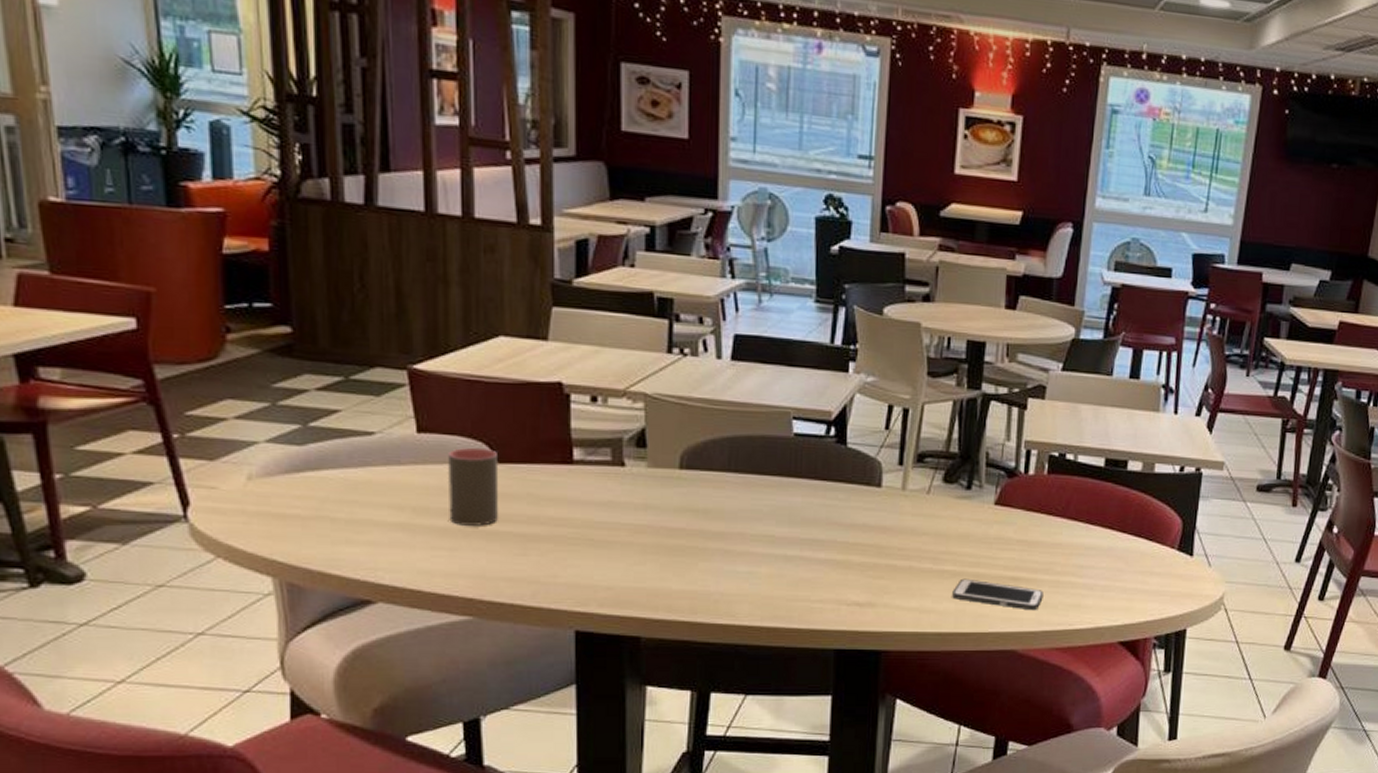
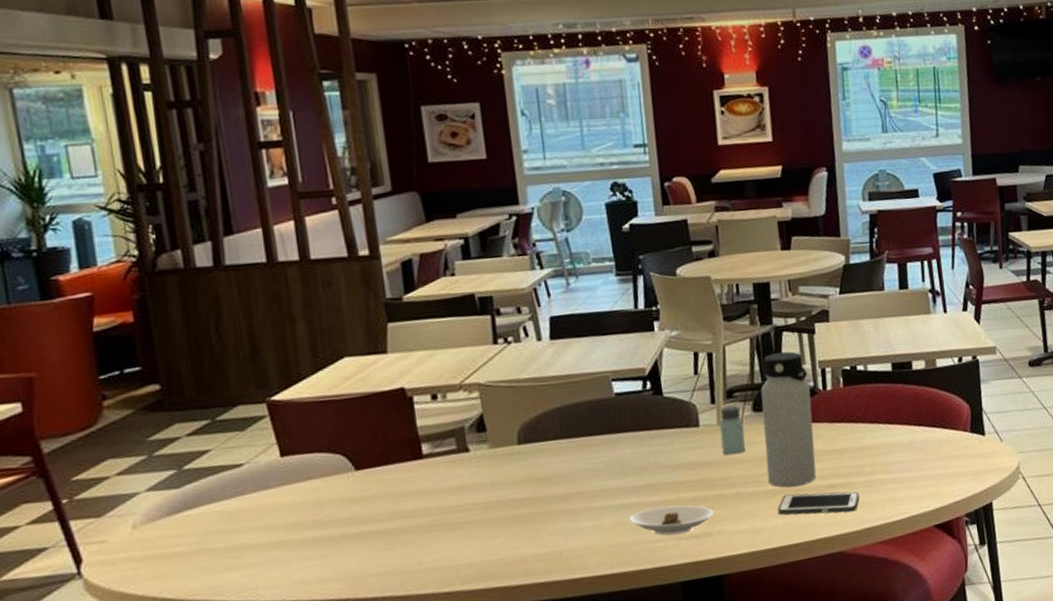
cup: present [447,447,499,526] -> none [310,459,363,534]
saucer: none [790,565,881,599] -> present [630,505,713,536]
saltshaker: none [902,471,930,525] -> present [719,405,746,455]
water bottle: none [946,422,1011,573] -> present [760,351,816,488]

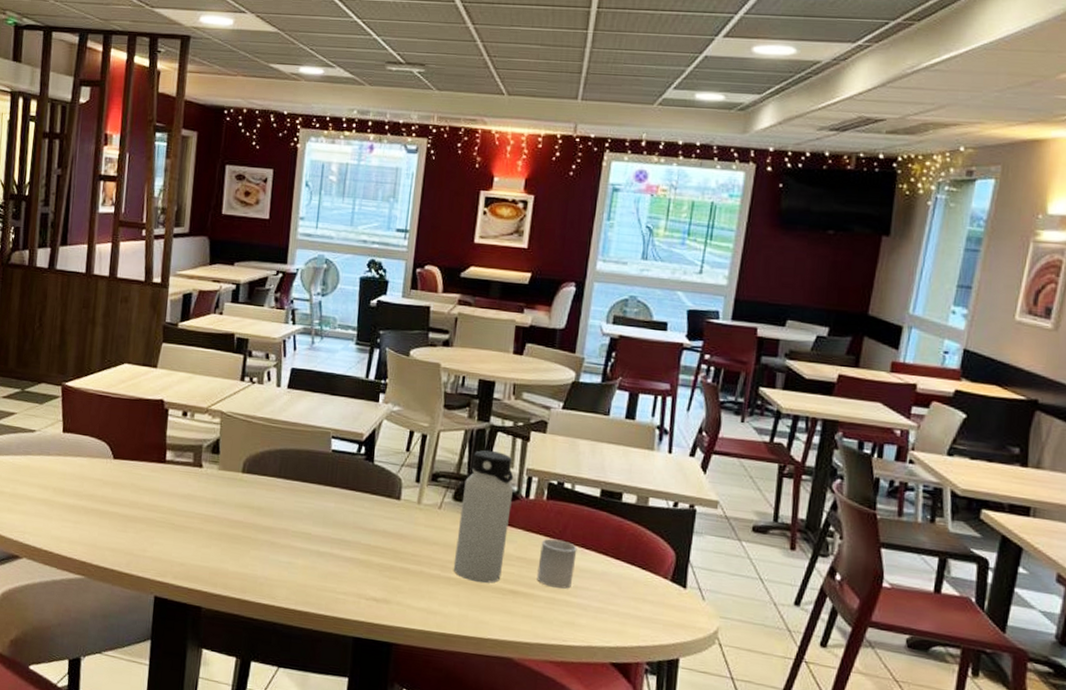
saucer: present [630,505,713,536] -> none [321,561,396,594]
saltshaker: present [719,405,746,455] -> none [416,488,442,536]
cell phone: present [778,491,860,515] -> none [456,587,540,624]
cup: none [847,421,884,471] -> present [537,538,577,589]

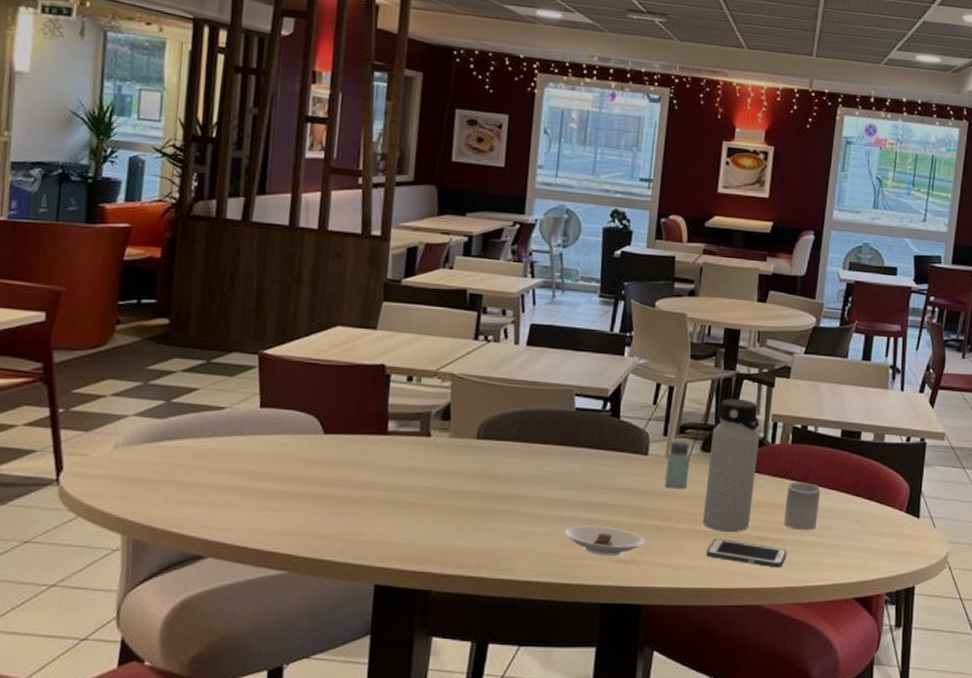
saucer: none [321,561,396,594] -> present [565,525,645,557]
saltshaker: none [416,488,442,536] -> present [664,441,690,489]
cell phone: none [456,587,540,624] -> present [706,538,787,568]

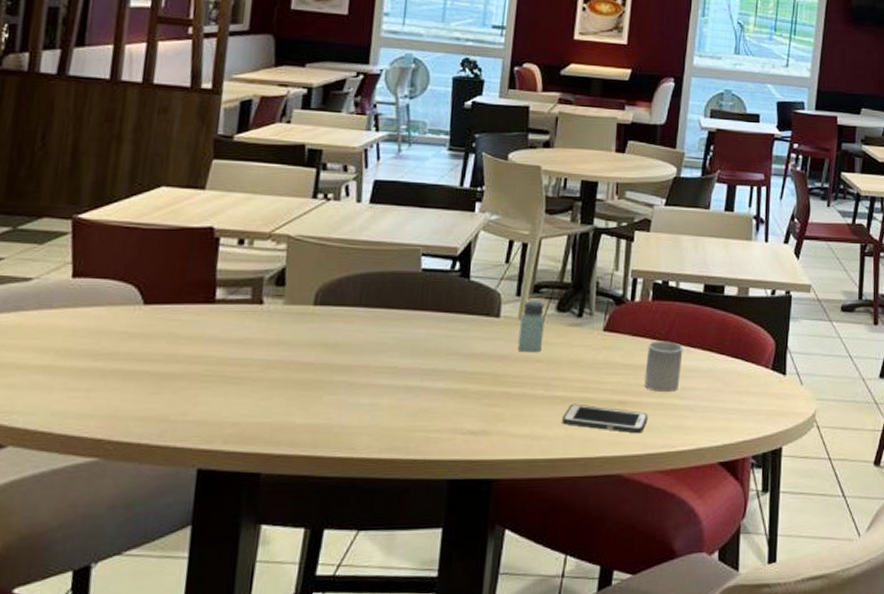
saucer: present [565,525,645,557] -> none [409,395,496,428]
water bottle: present [702,398,760,533] -> none [558,254,619,398]

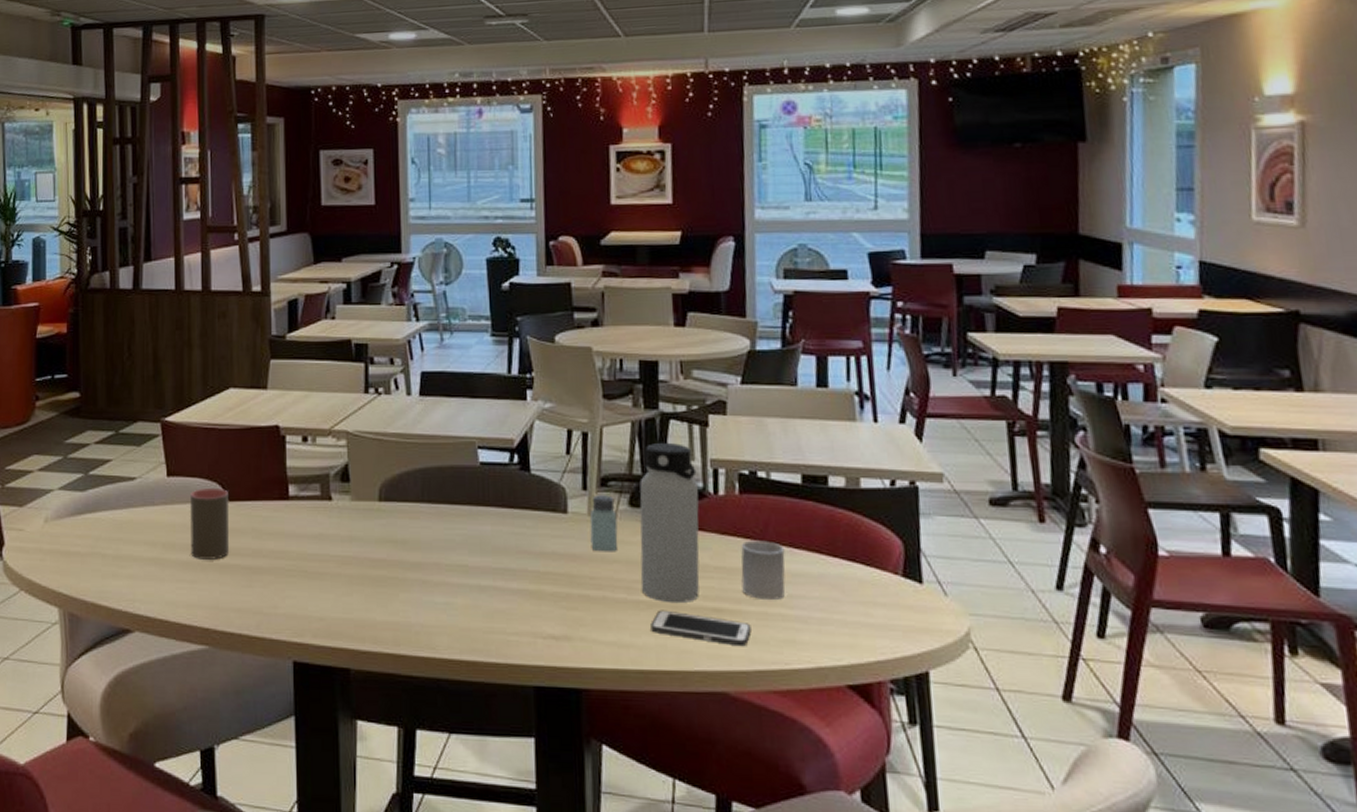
cup: none [90,290,145,366] -> present [189,487,230,560]
water bottle: none [558,254,619,398] -> present [640,442,700,604]

